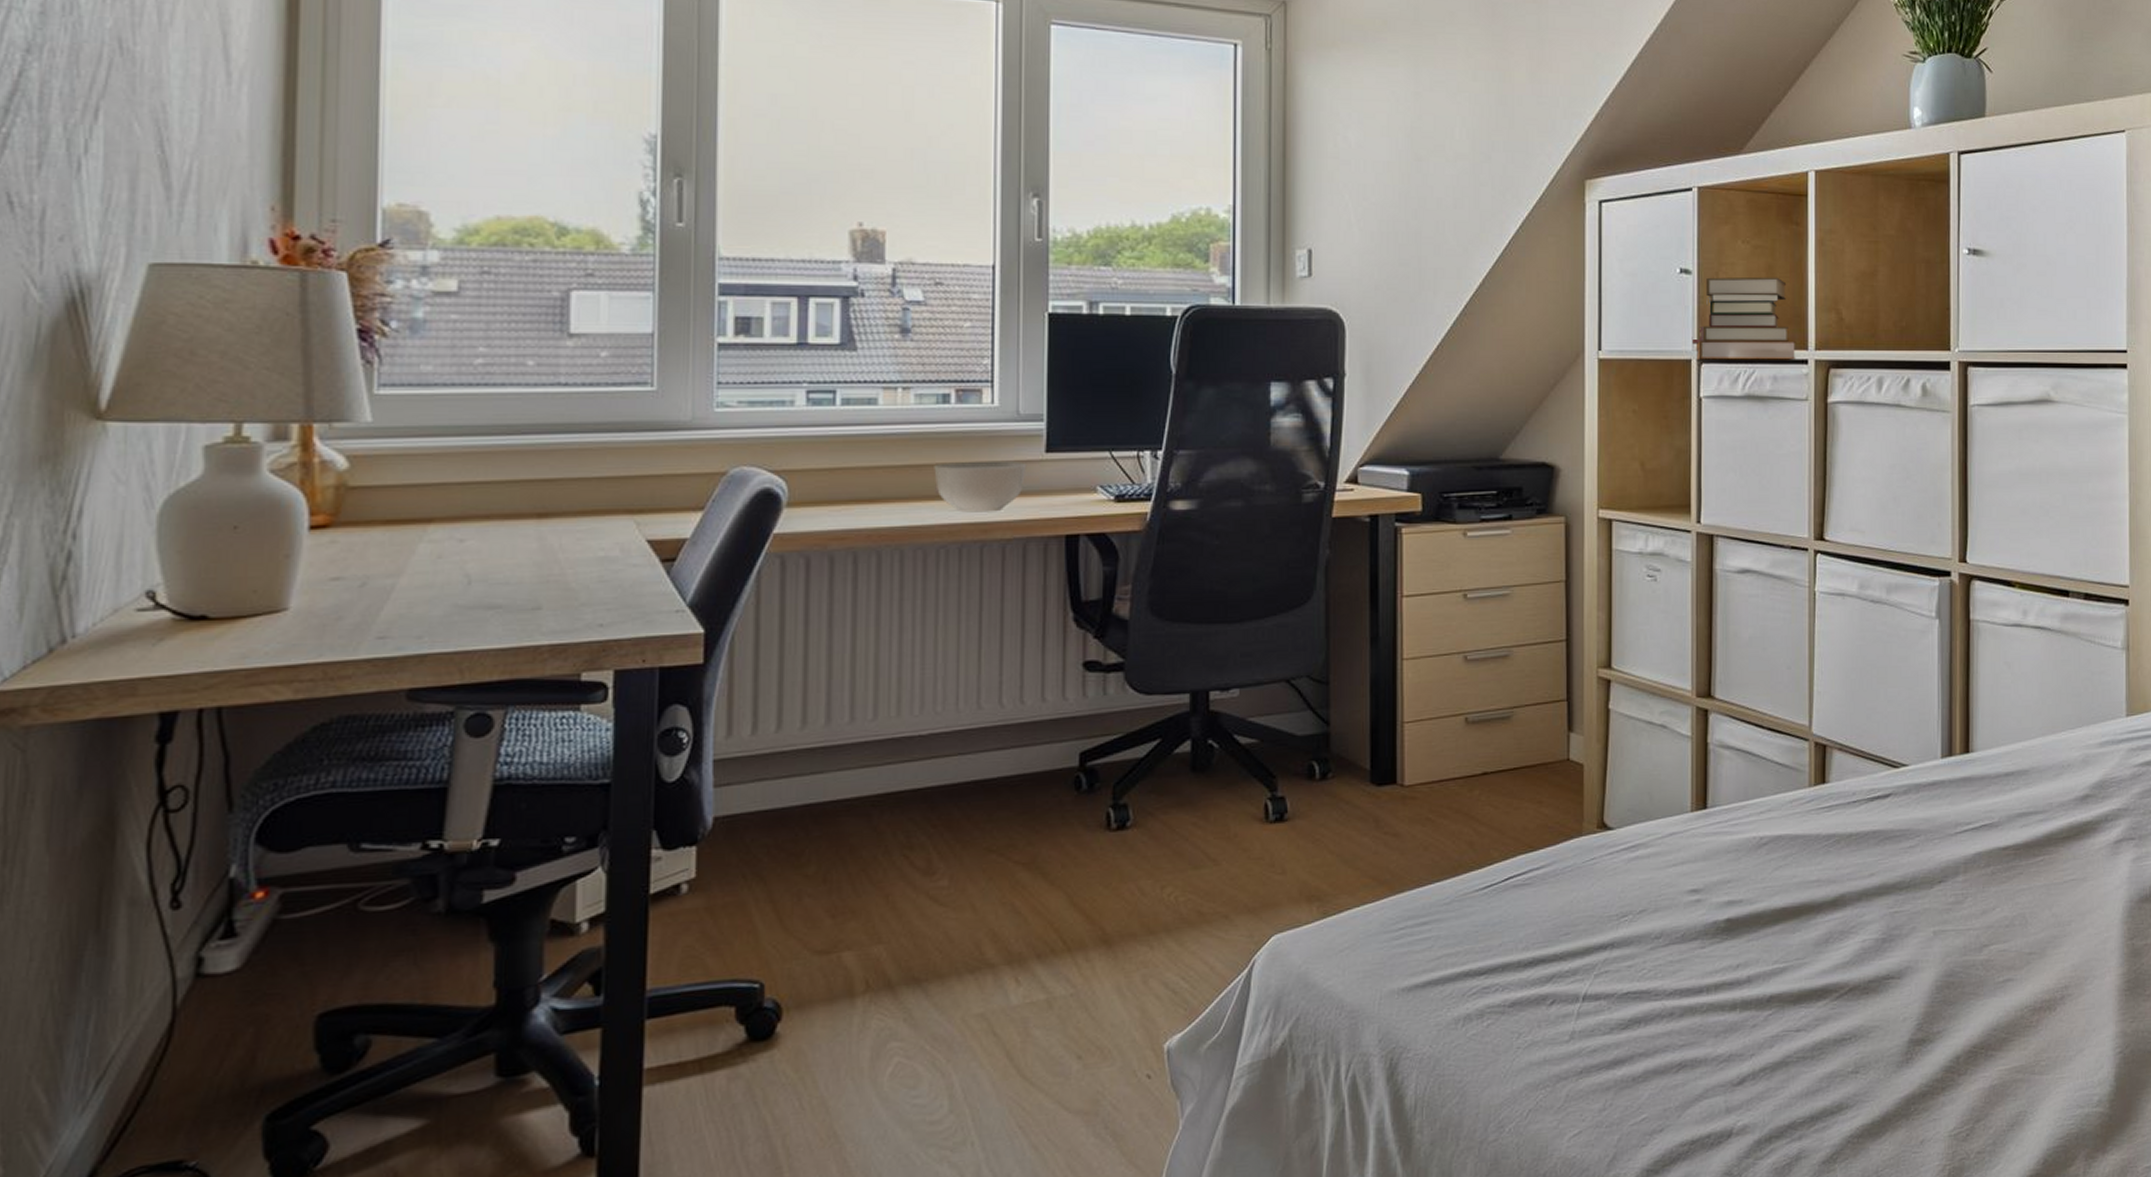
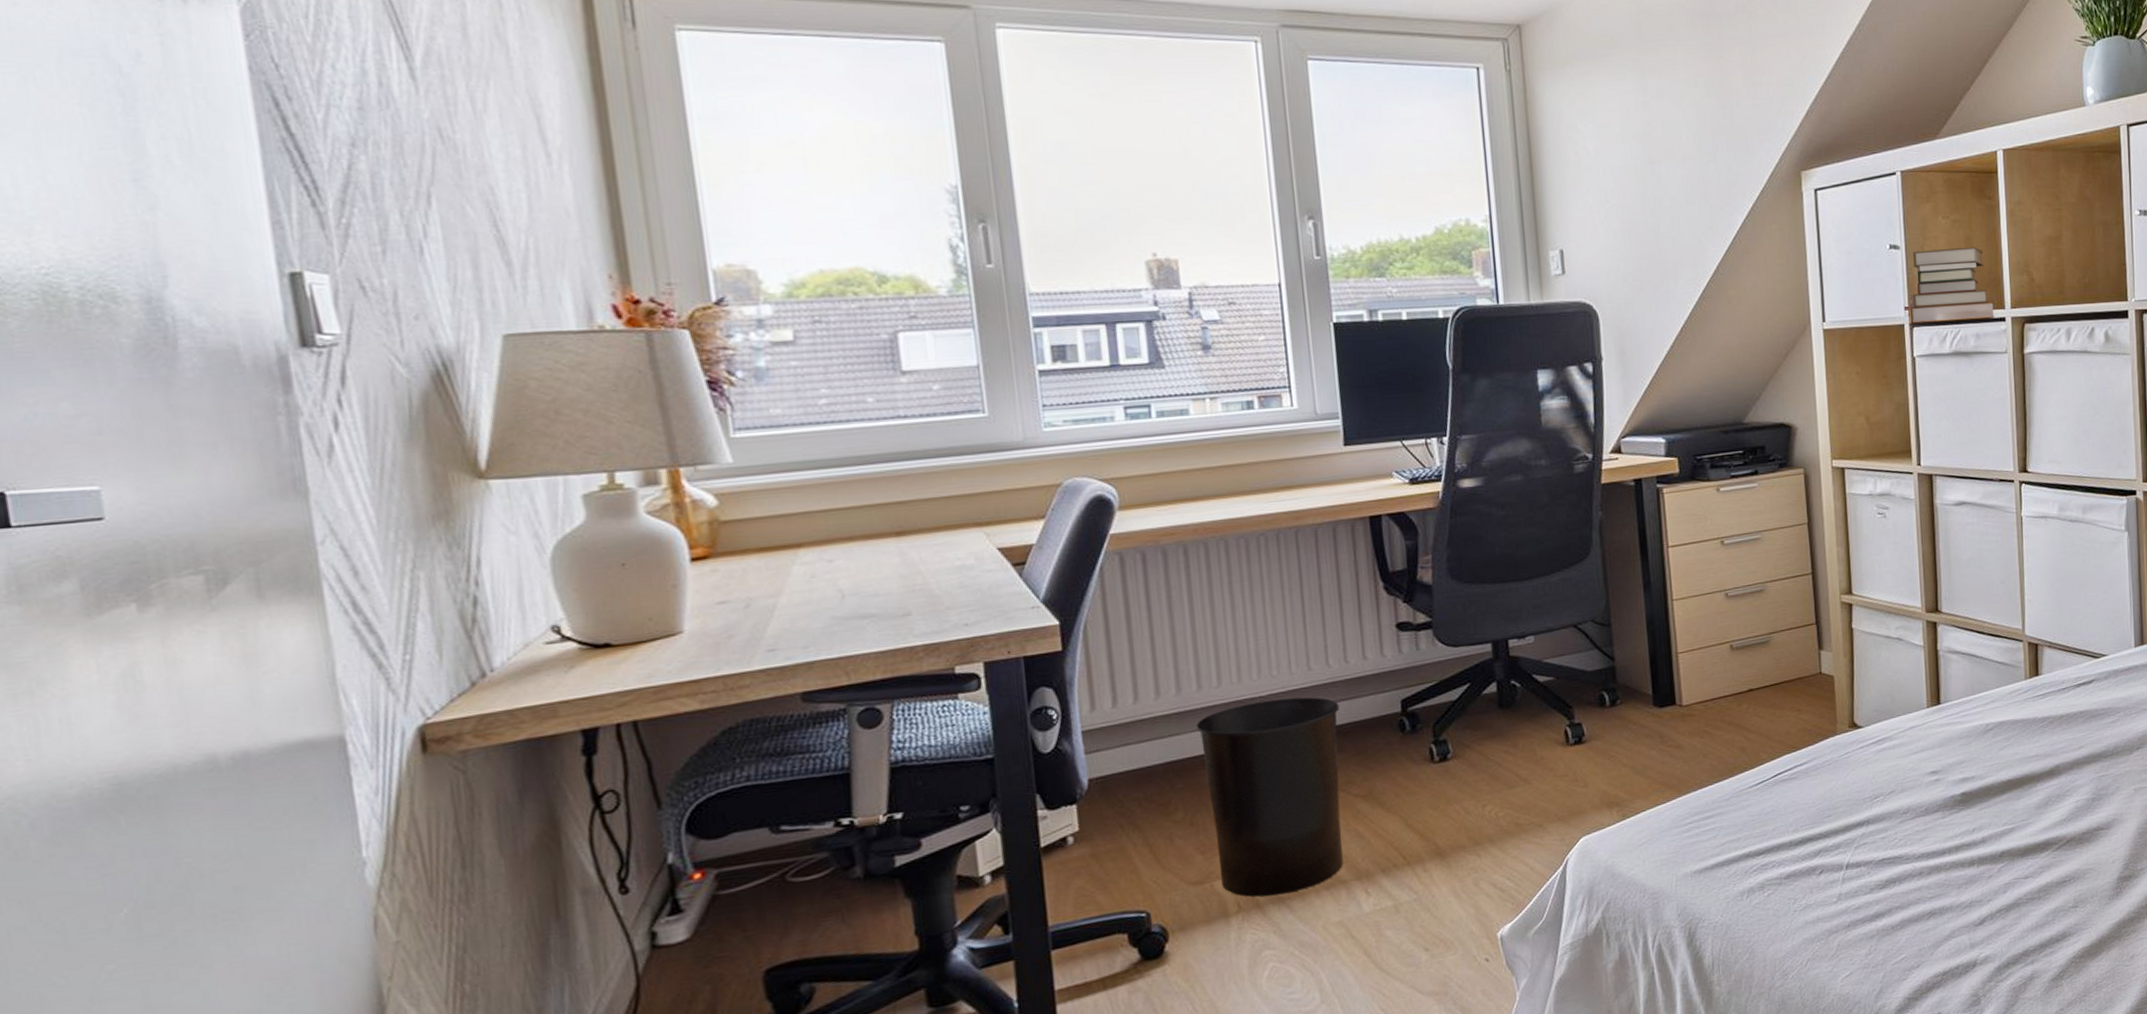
waste bin: none [842,739,1009,976] -> present [1195,697,1343,897]
bowl: present [934,462,1027,513] -> none [1246,455,1329,504]

